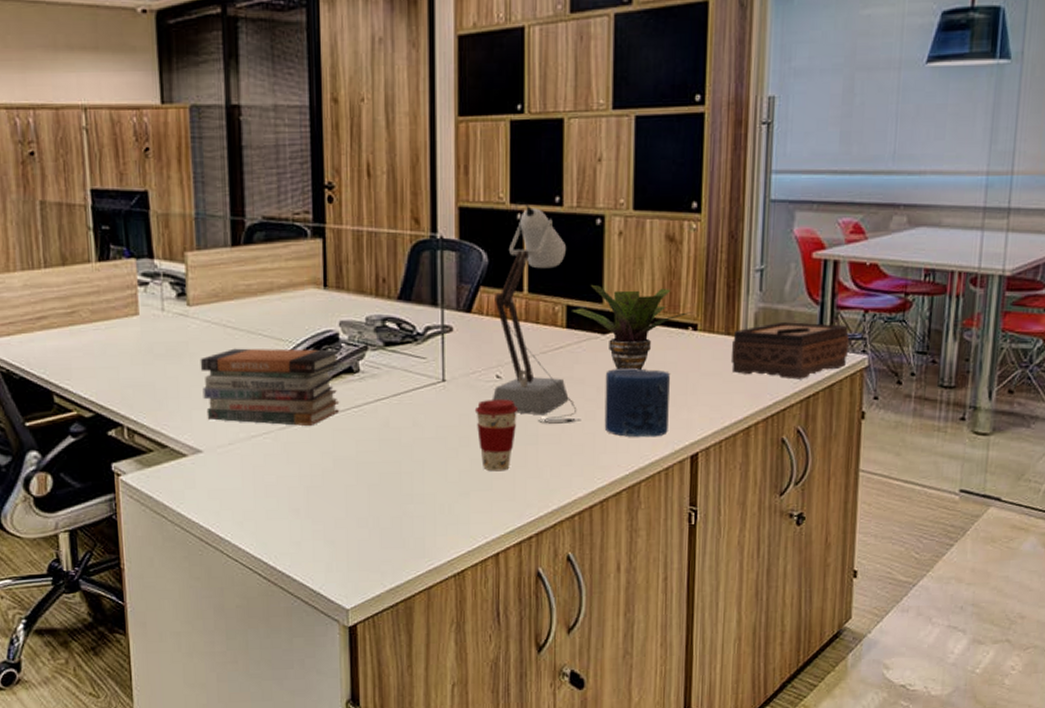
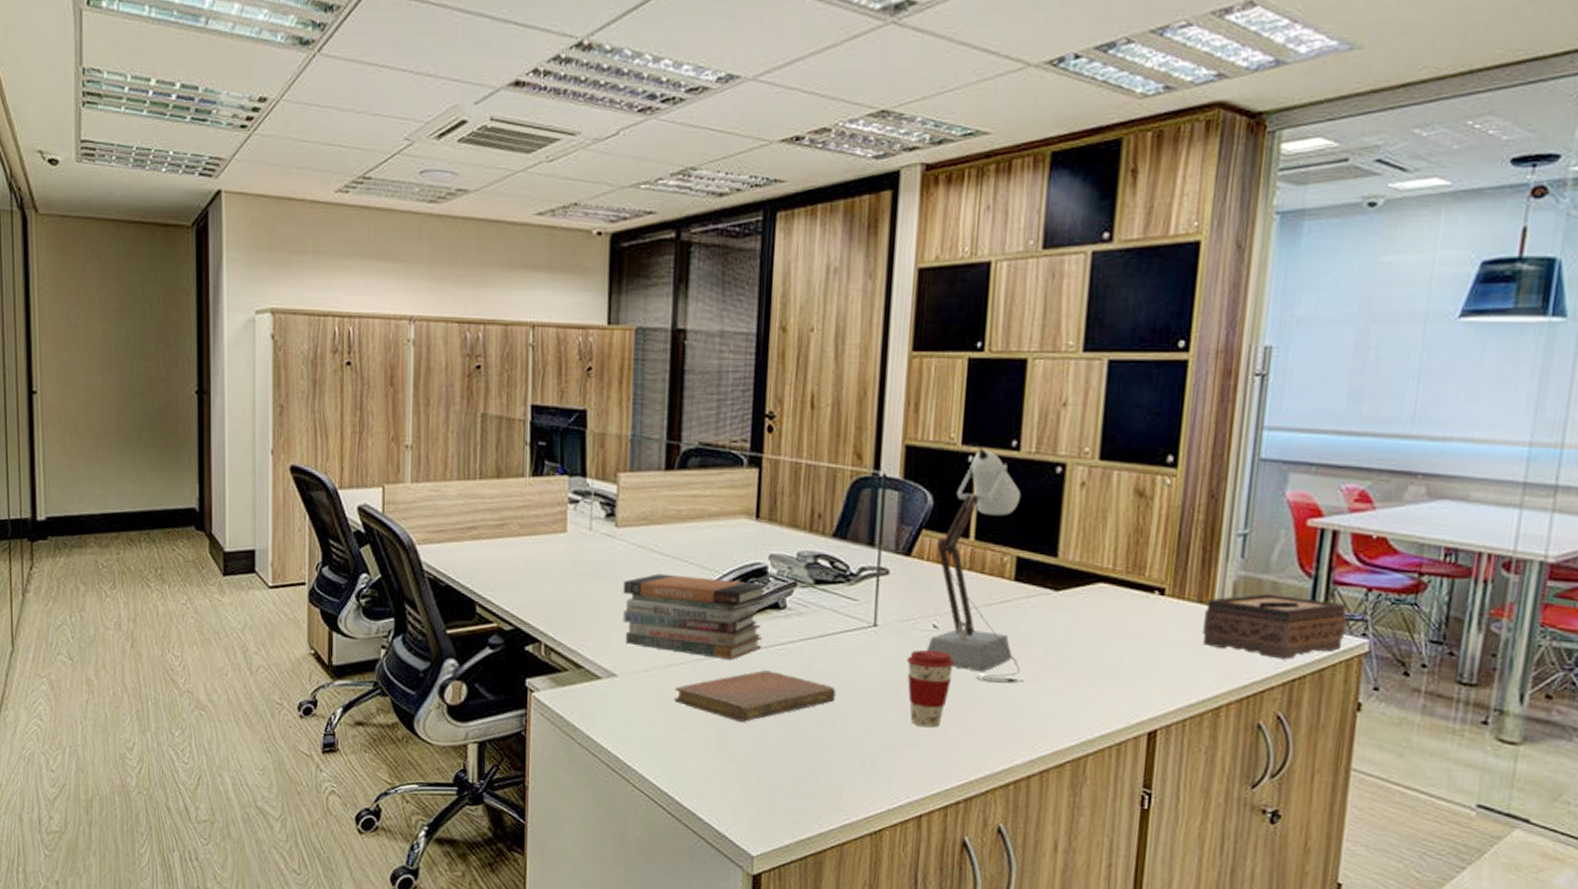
notebook: none [259,433,413,484] -> present [674,670,836,722]
potted plant: present [572,284,692,371] -> none [1022,536,1160,633]
candle: present [604,367,670,438] -> none [1050,629,1130,708]

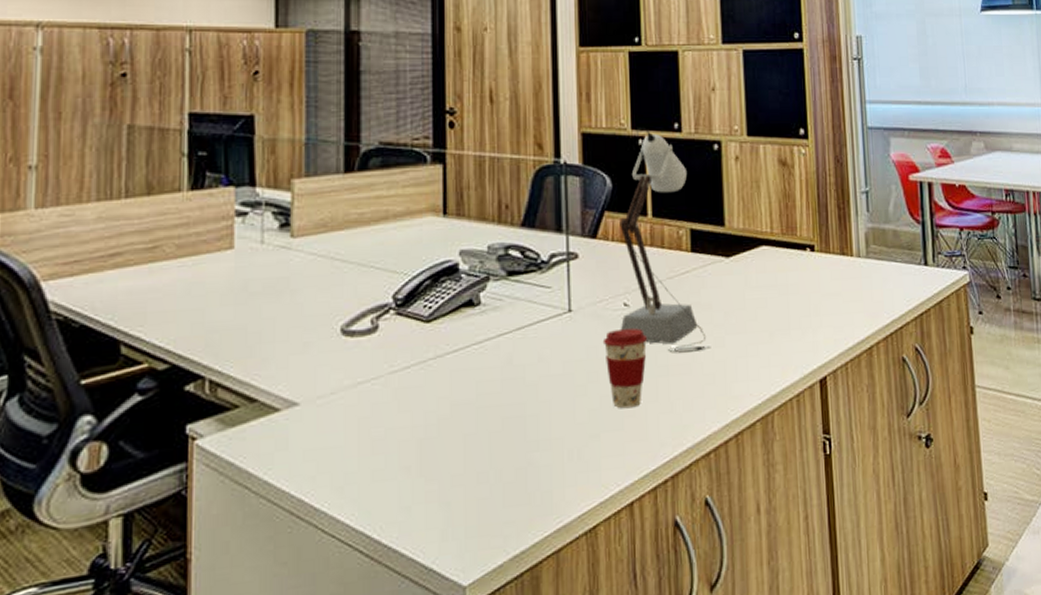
book stack: present [622,573,769,661] -> none [302,281,461,369]
notebook: present [674,670,836,722] -> none [366,373,538,435]
tissue box: present [1202,594,1347,660] -> none [847,241,951,297]

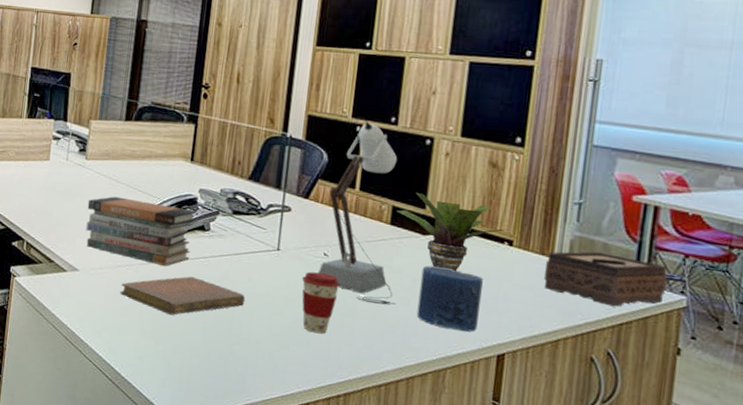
book stack: none [302,281,461,369] -> present [86,196,198,267]
notebook: none [366,373,538,435] -> present [120,276,246,315]
potted plant: none [696,207,808,294] -> present [397,192,509,271]
candle: none [732,290,796,364] -> present [416,266,483,332]
tissue box: none [847,241,951,297] -> present [543,251,667,307]

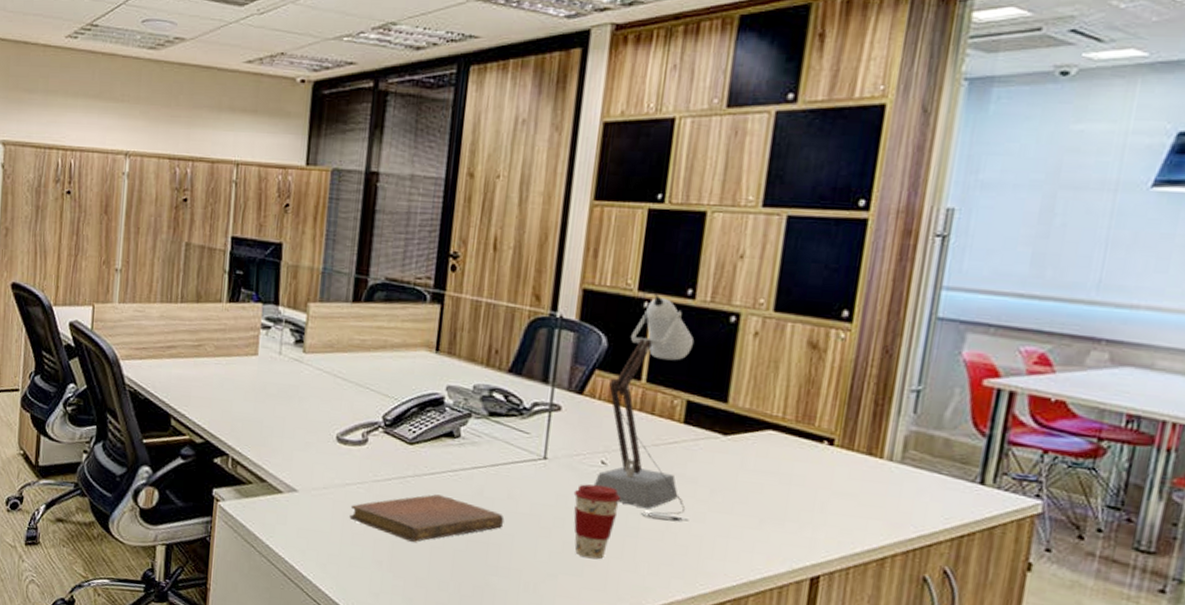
book stack: present [86,196,198,267] -> none [305,398,445,483]
potted plant: present [397,192,509,271] -> none [692,382,830,478]
candle: present [416,266,483,332] -> none [714,473,796,552]
tissue box: present [543,251,667,307] -> none [870,449,1020,516]

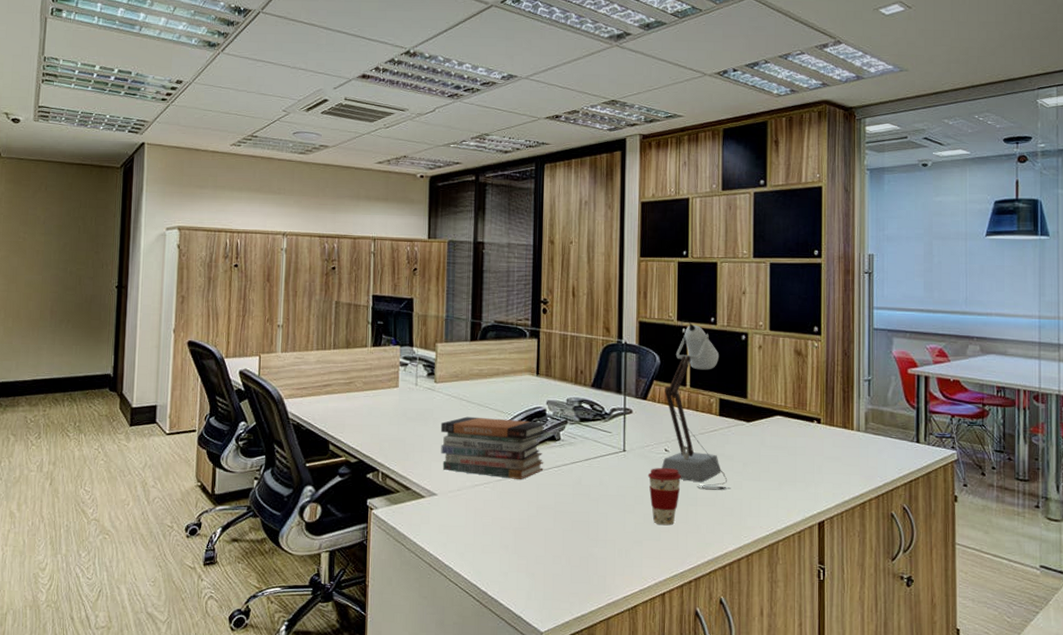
book stack: none [305,398,445,483] -> present [440,416,547,480]
notebook: present [349,494,505,542] -> none [480,487,599,527]

